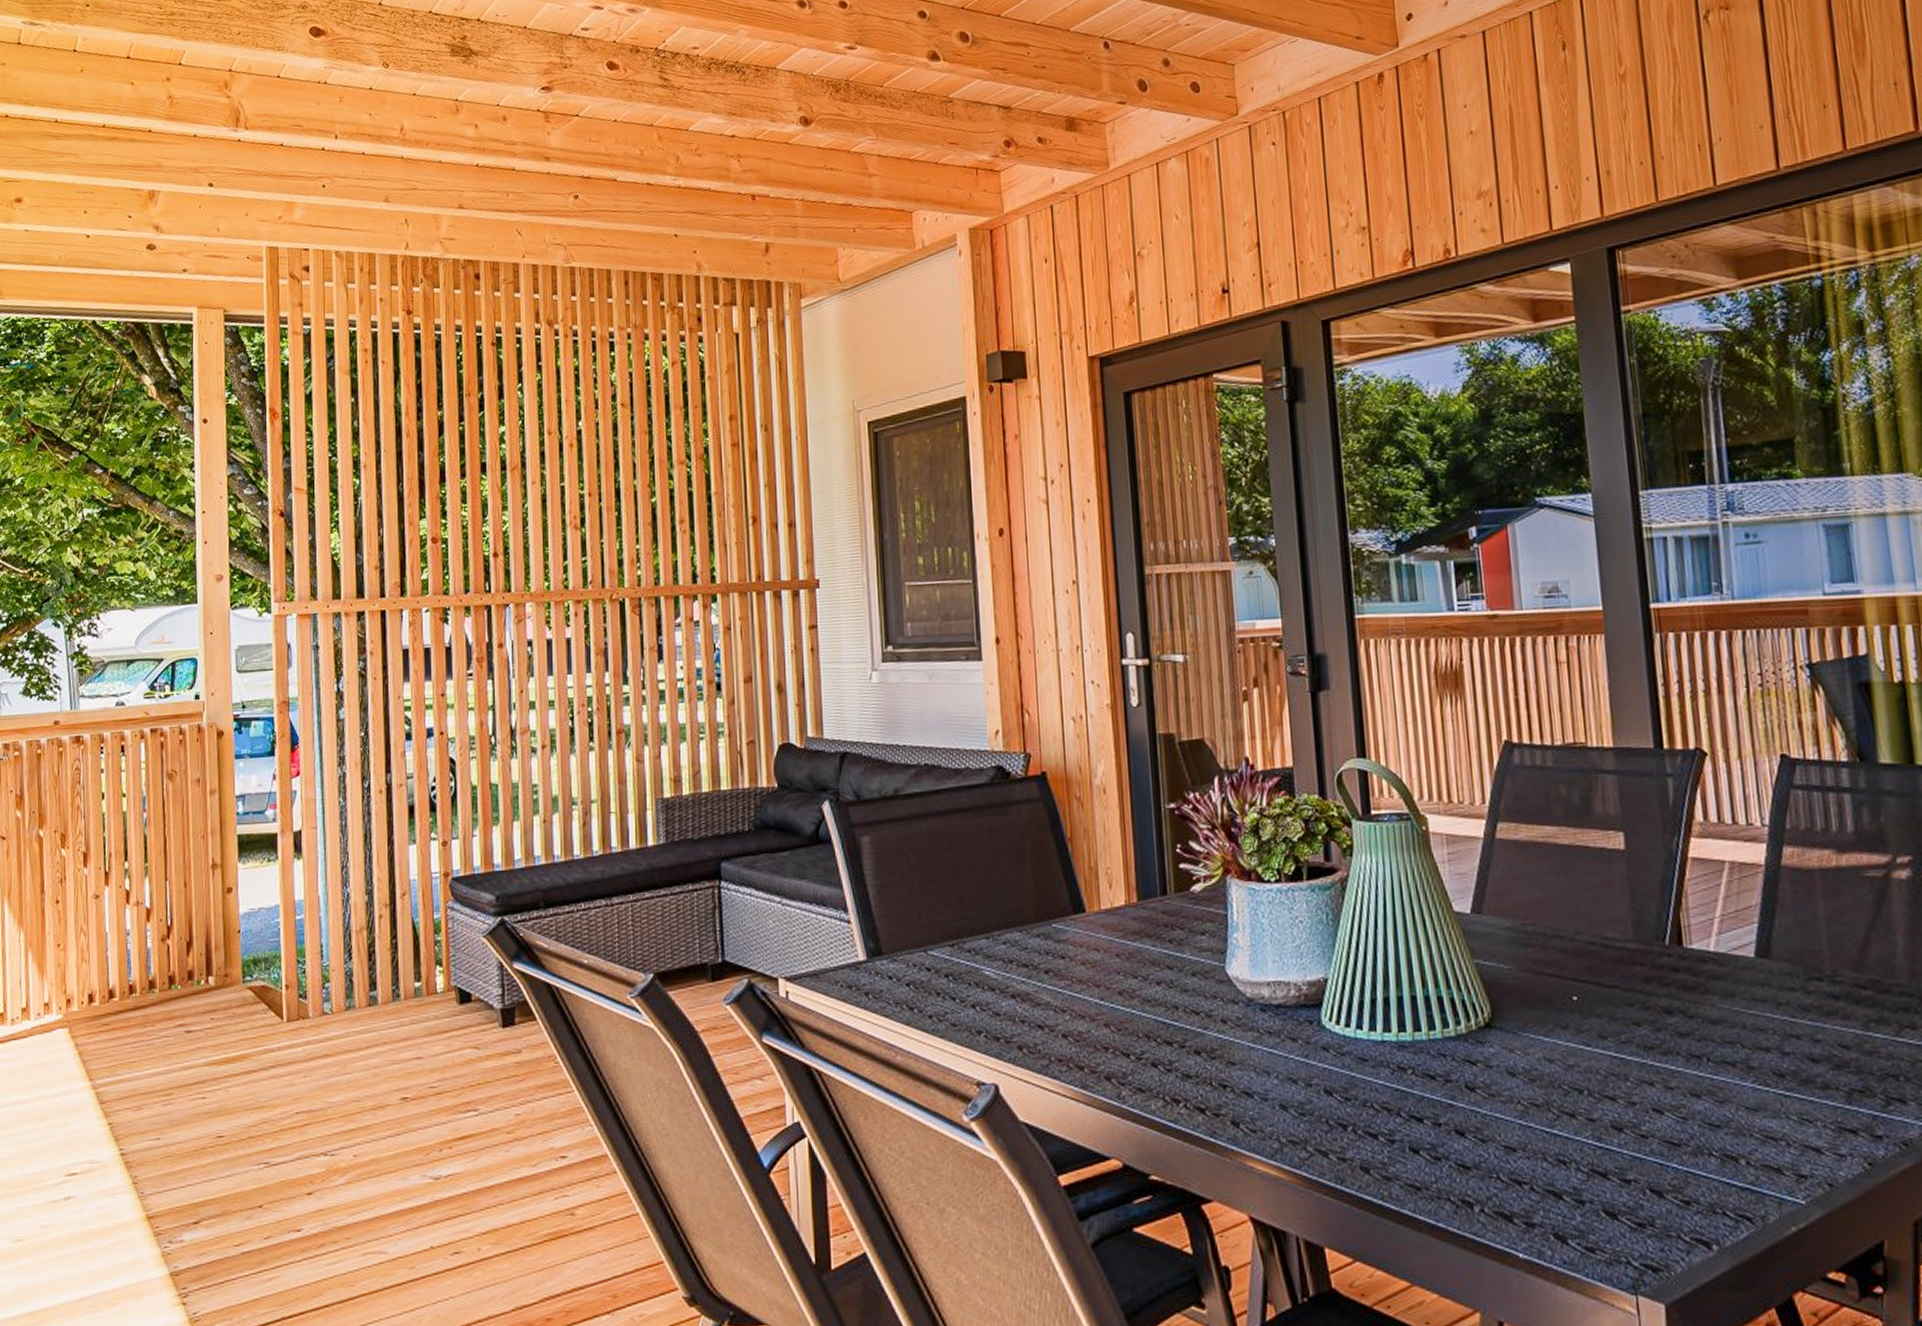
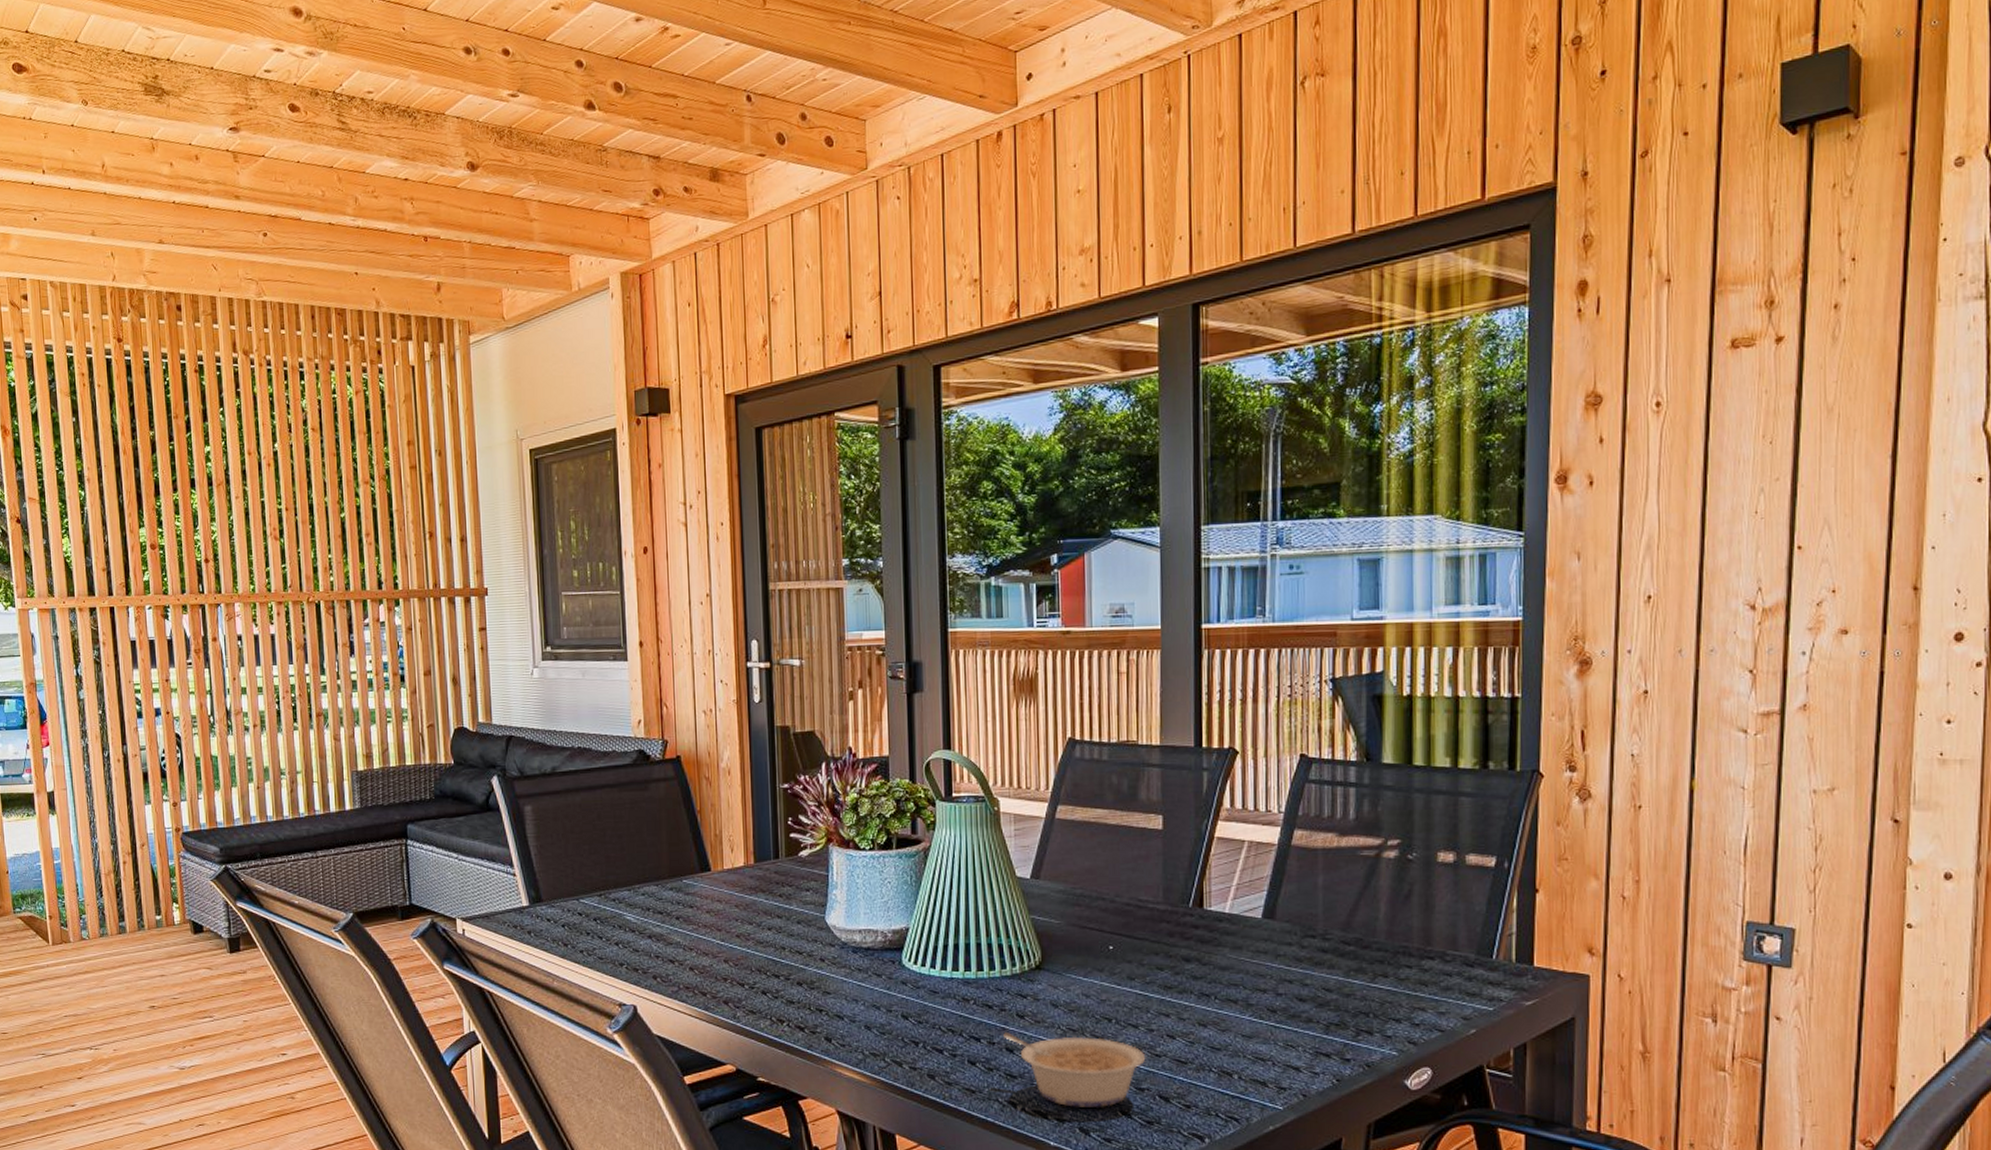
legume: none [1451,1110,1630,1208] -> present [1003,1032,1146,1109]

